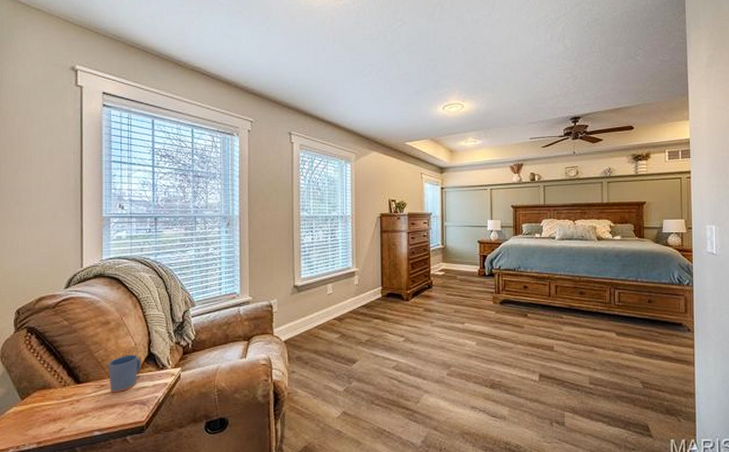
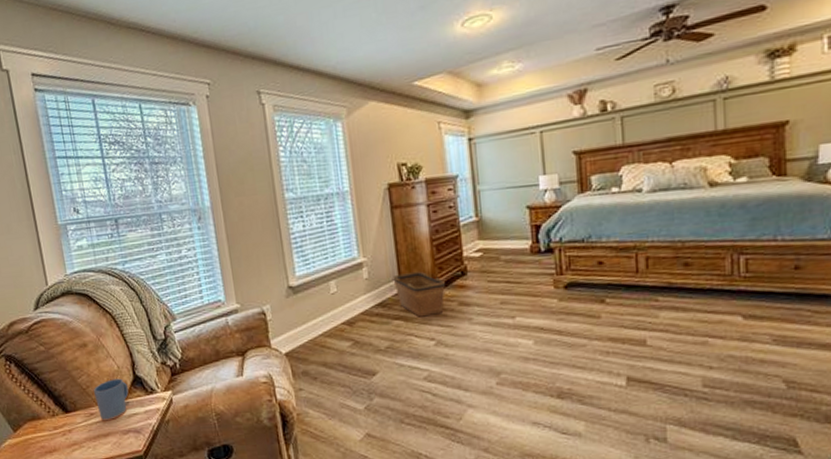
bicycle basket: none [377,282,415,318] -> present [393,271,445,317]

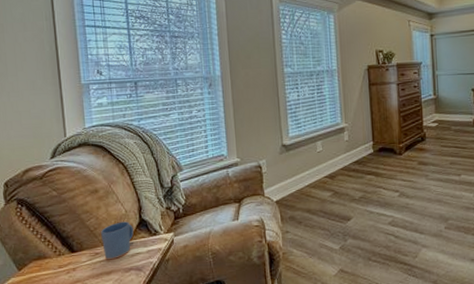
bicycle basket: present [393,271,445,317] -> none [368,136,408,173]

